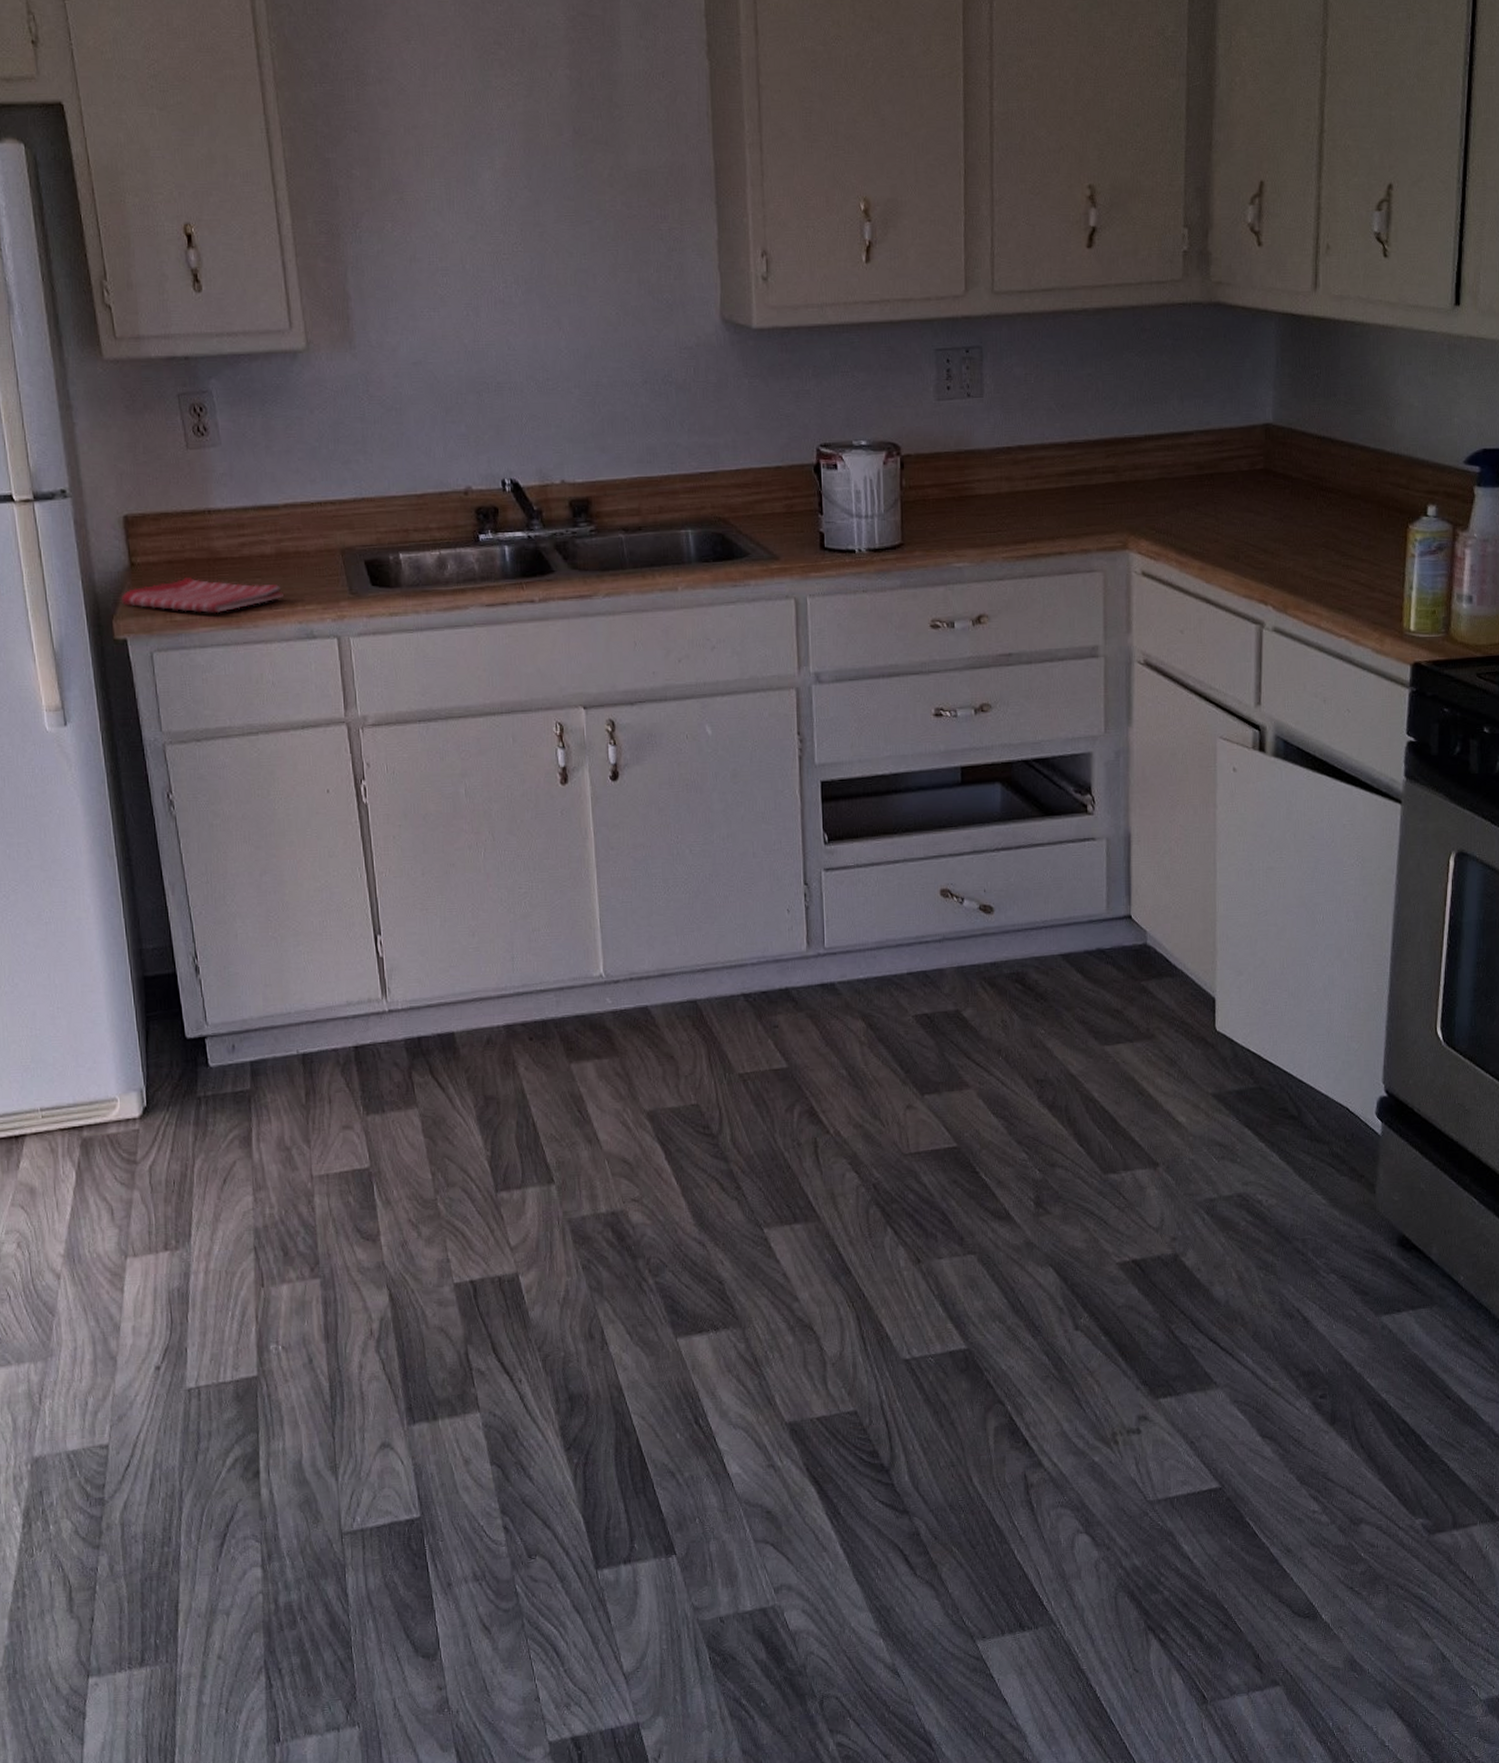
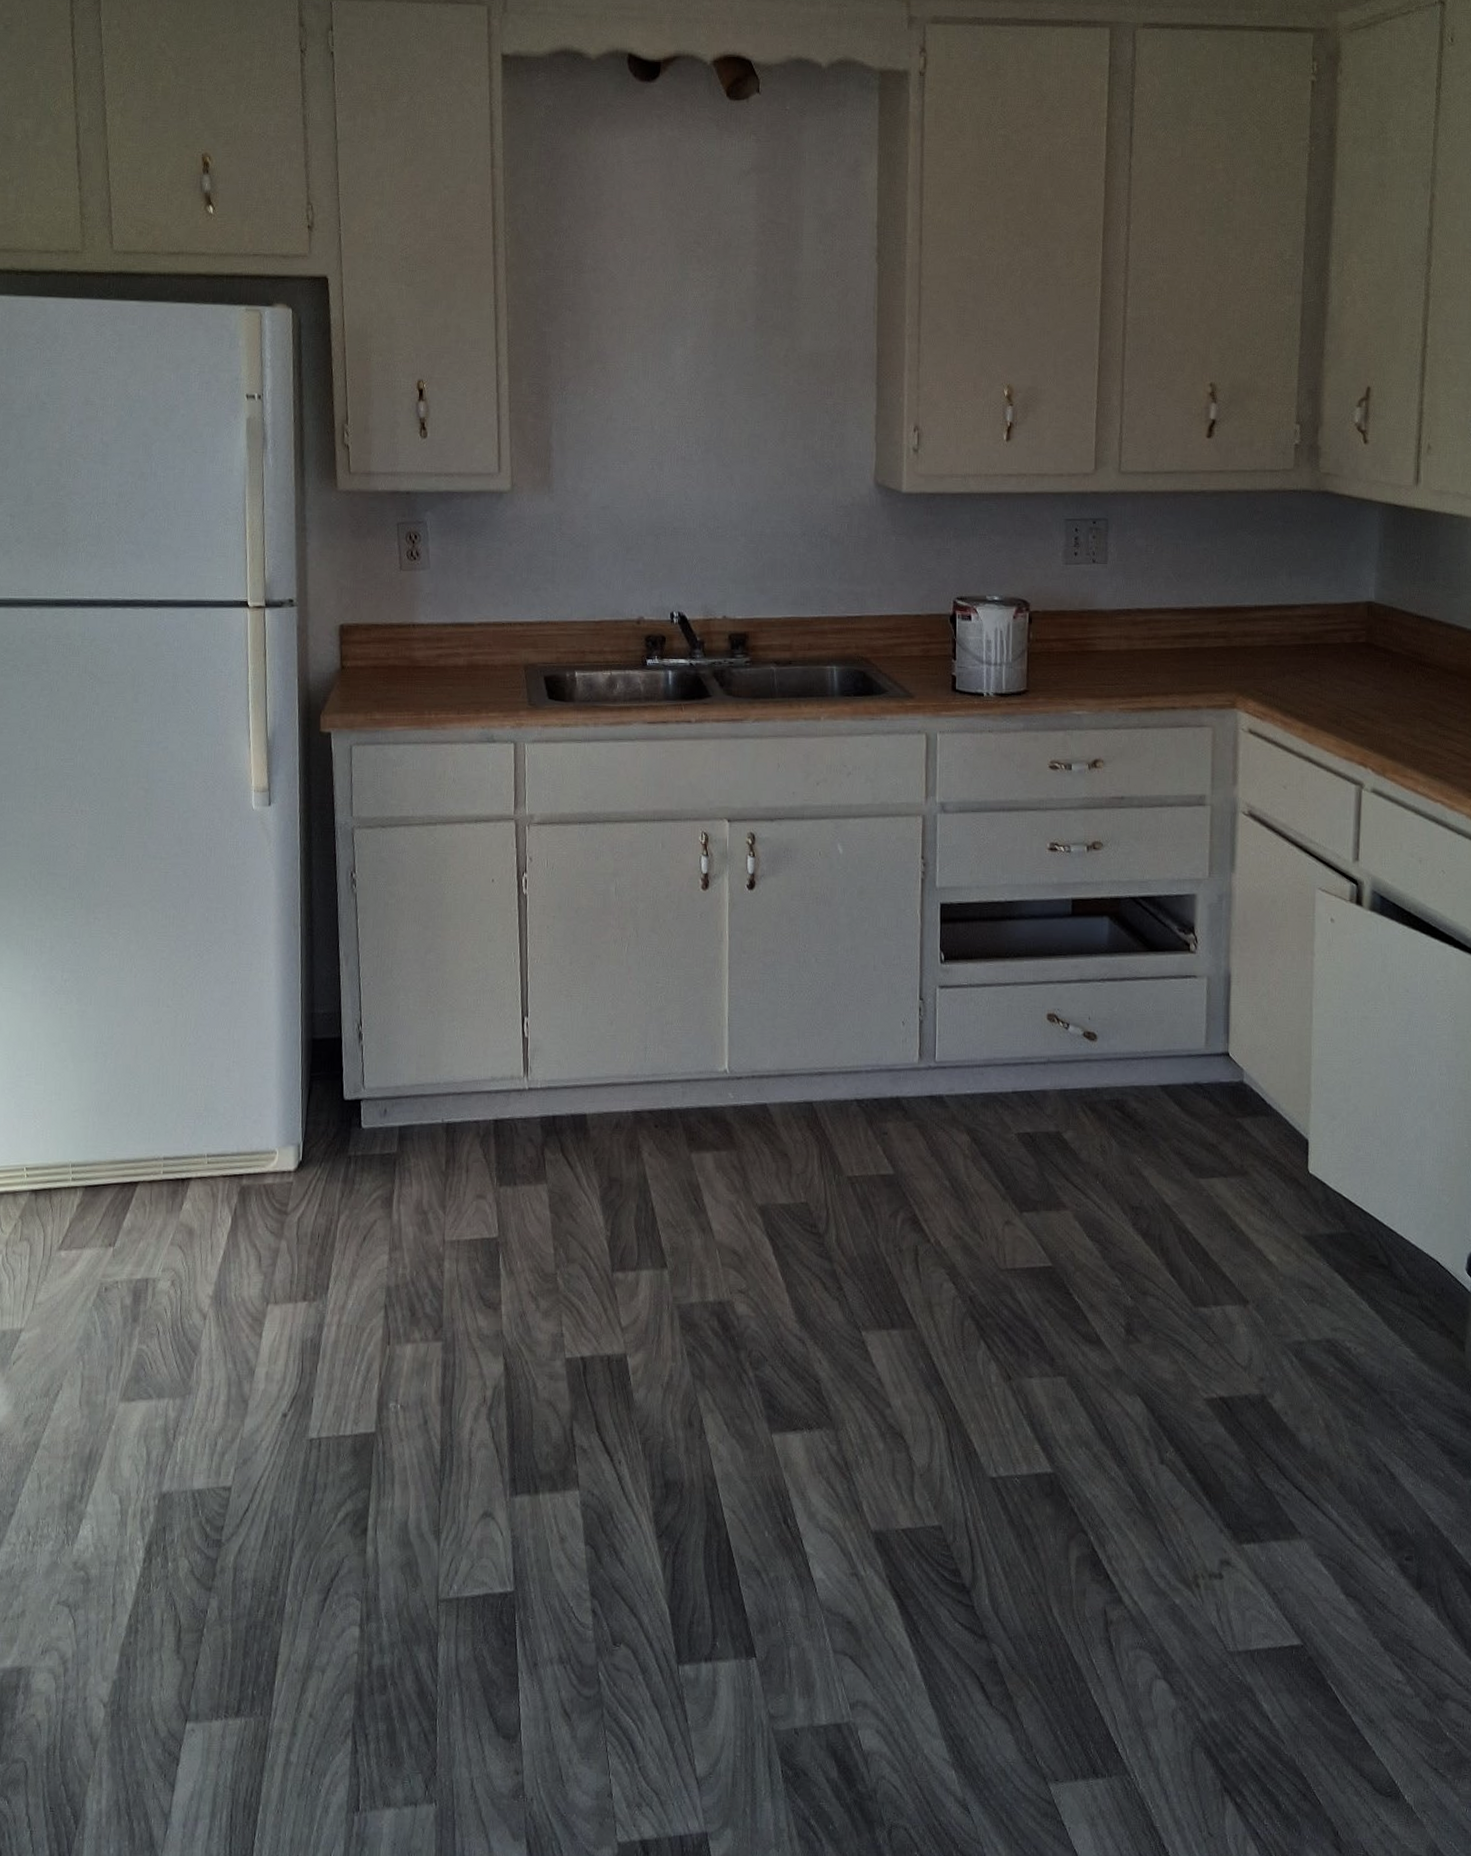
dish towel: present [122,576,284,614] -> none [330,681,471,715]

